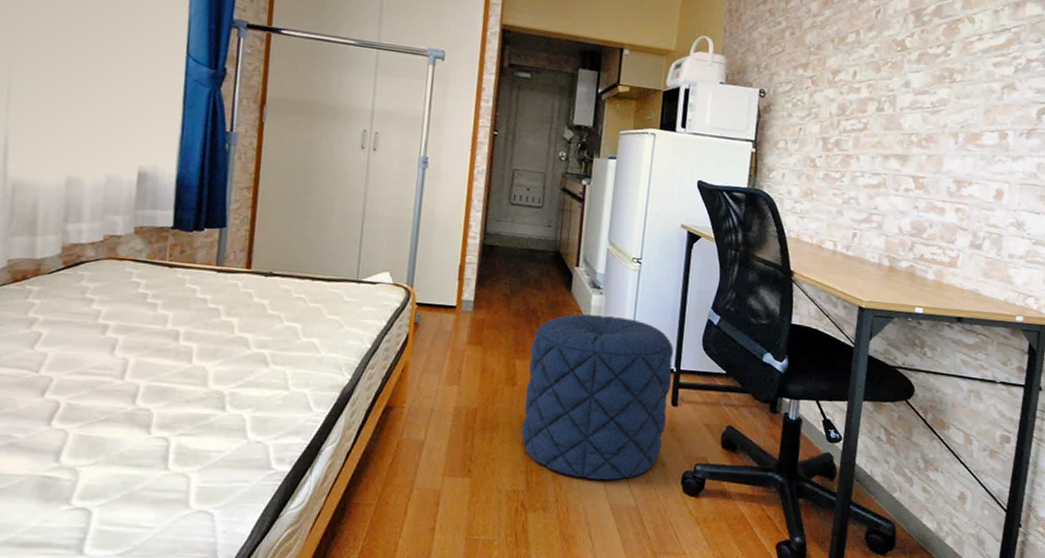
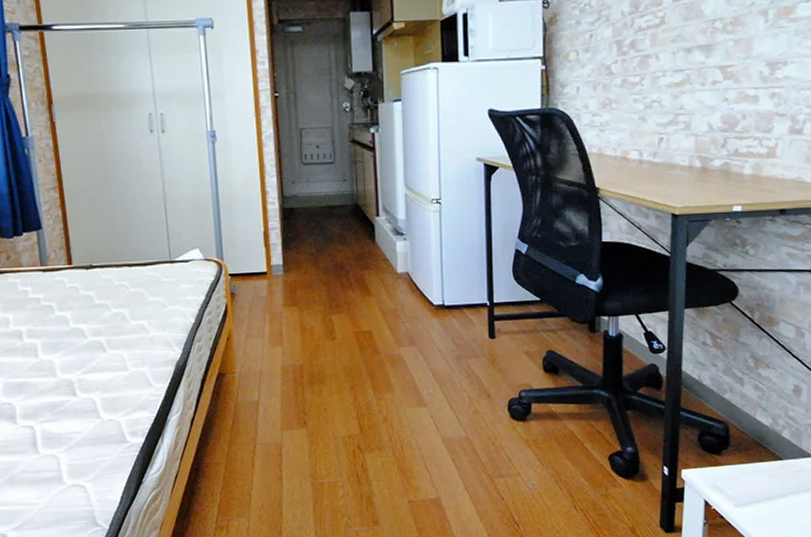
pouf: present [521,314,674,480] -> none [344,259,486,417]

